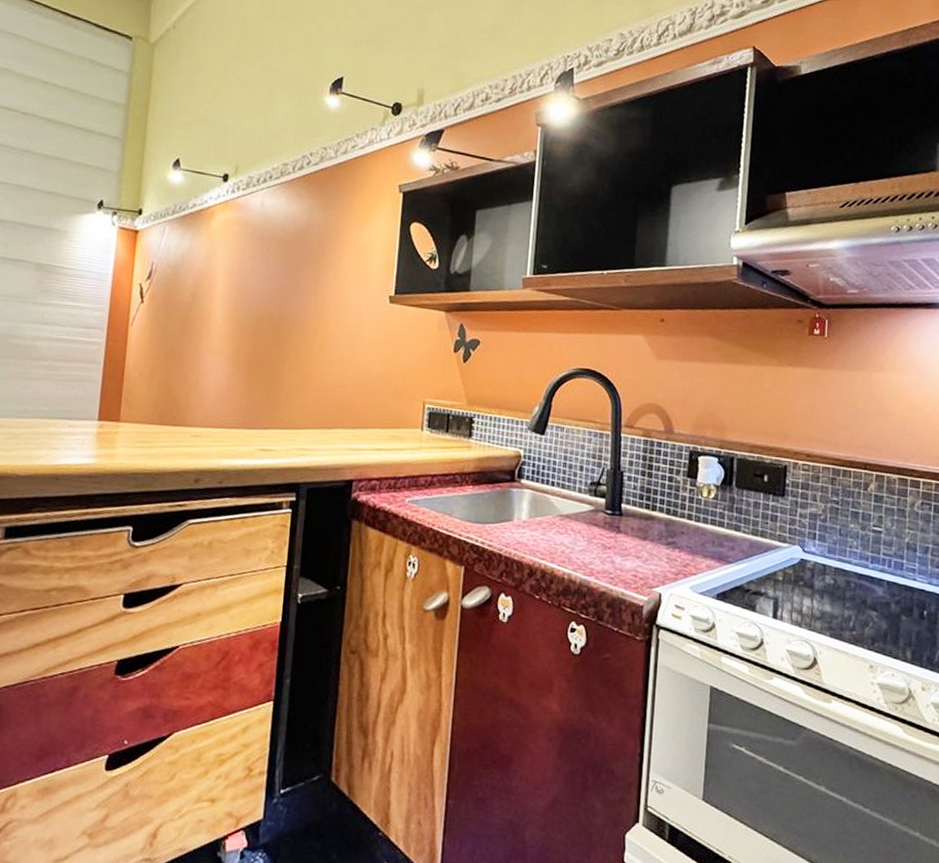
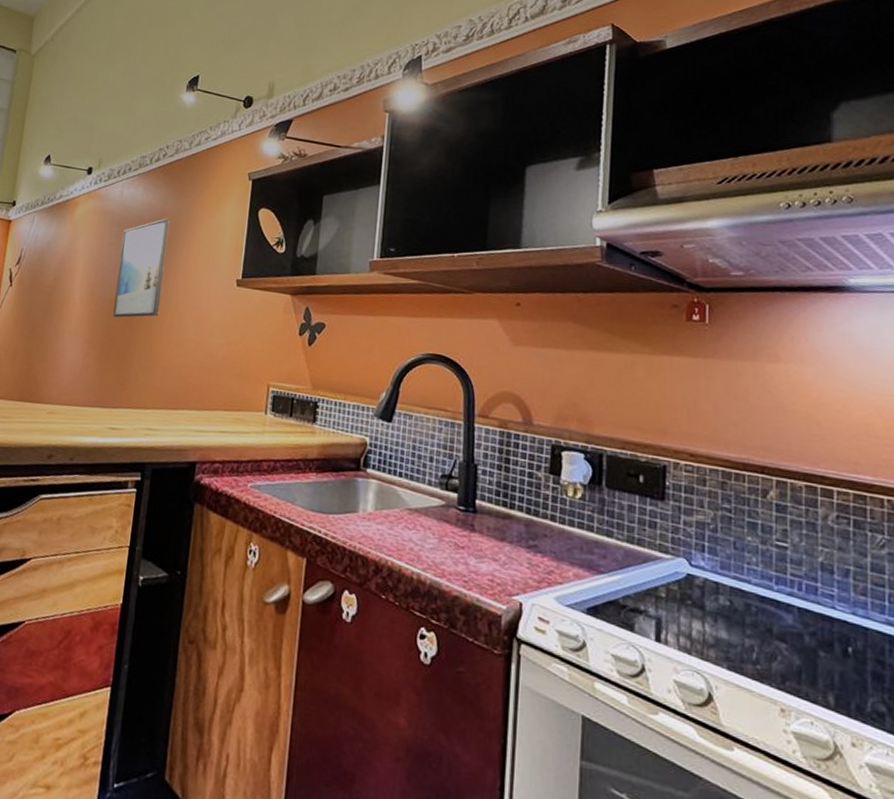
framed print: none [258,231,317,336] -> present [112,218,170,318]

